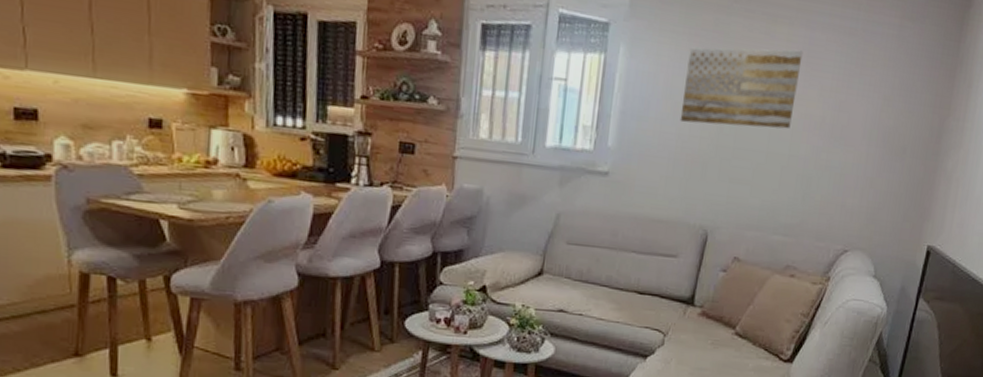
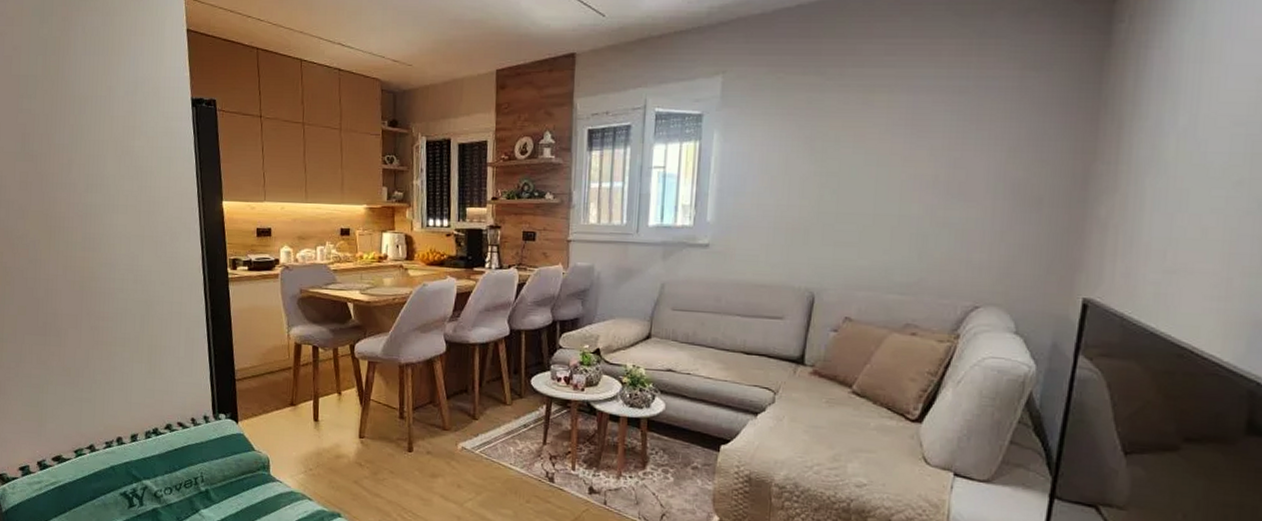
wall art: present [680,48,803,130] -> none [777,115,907,194]

